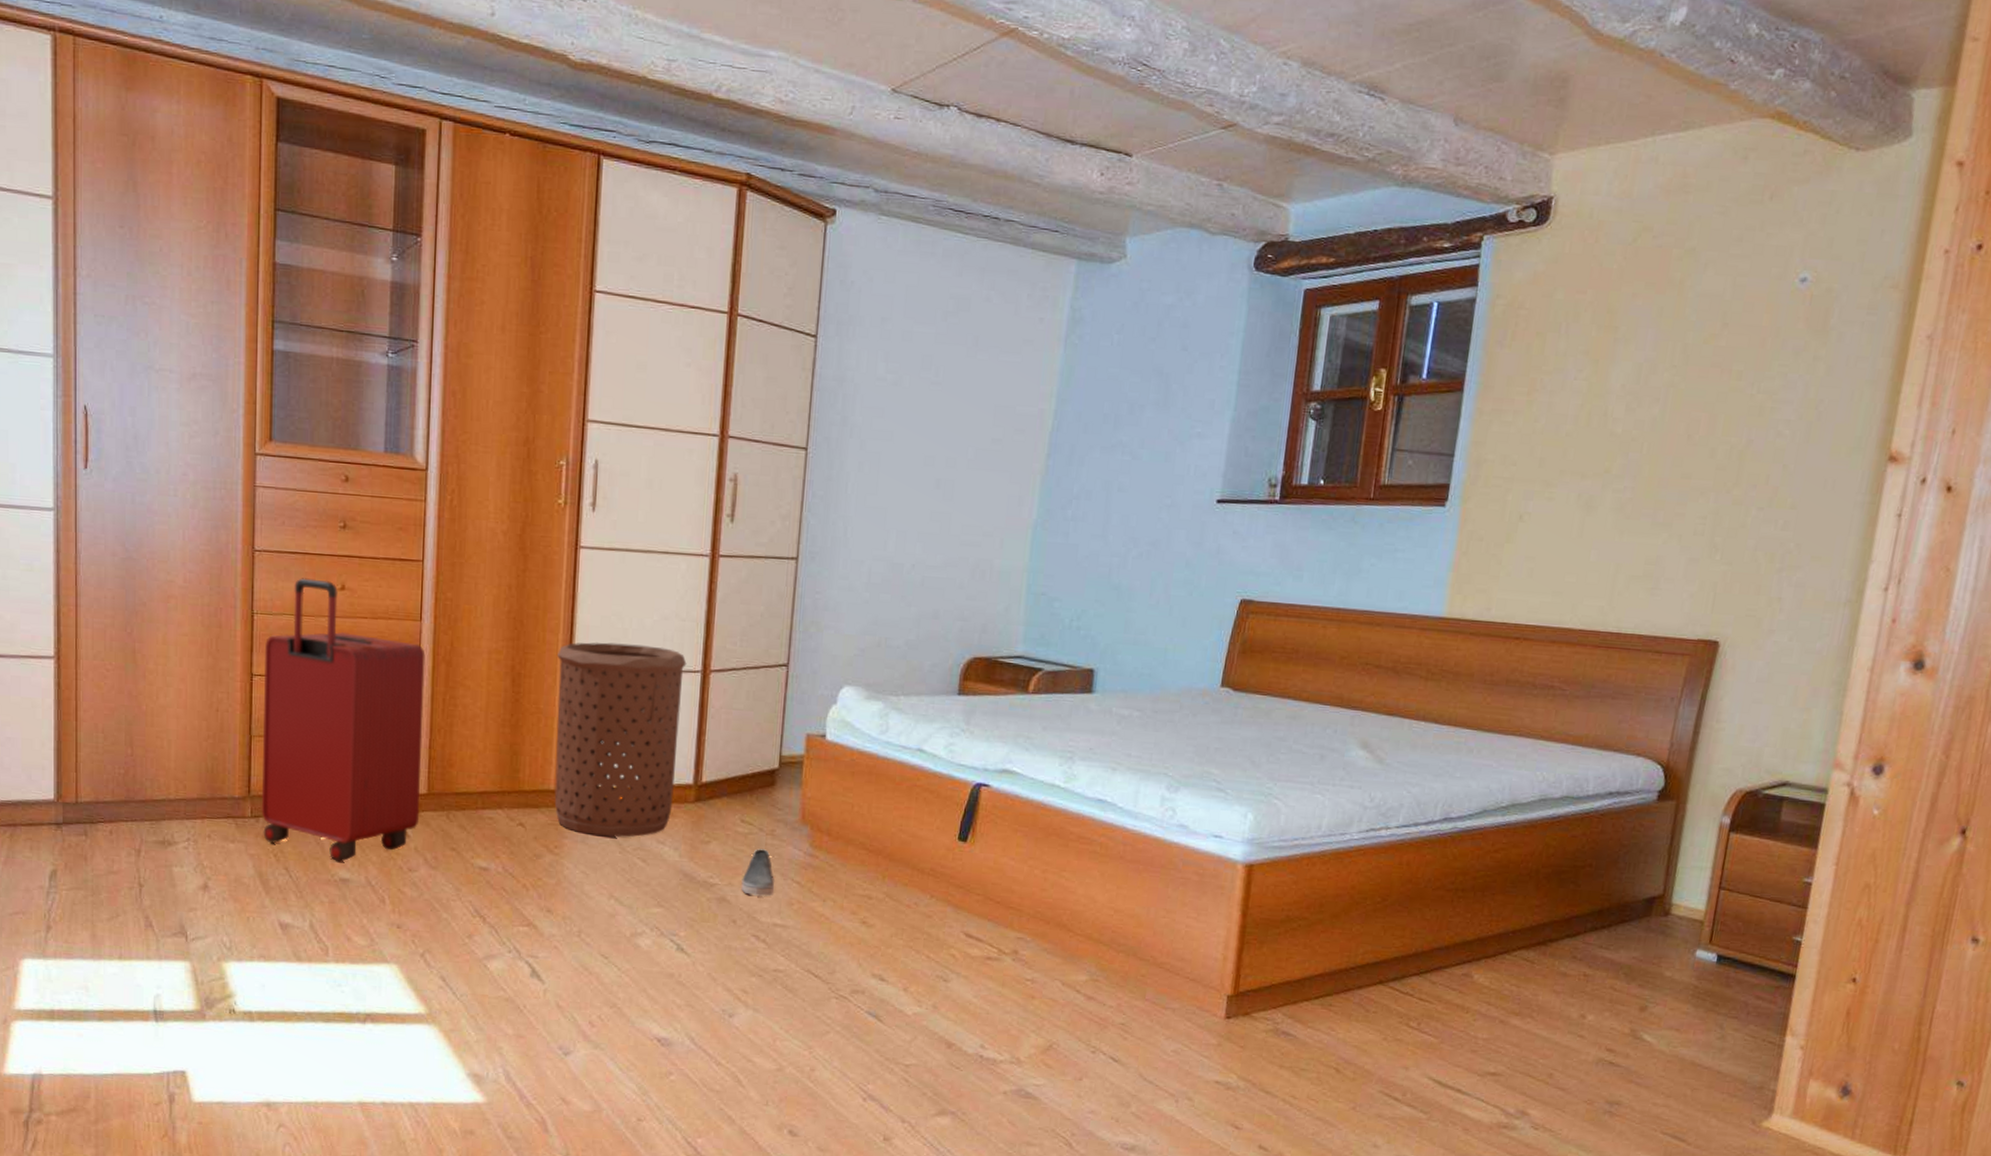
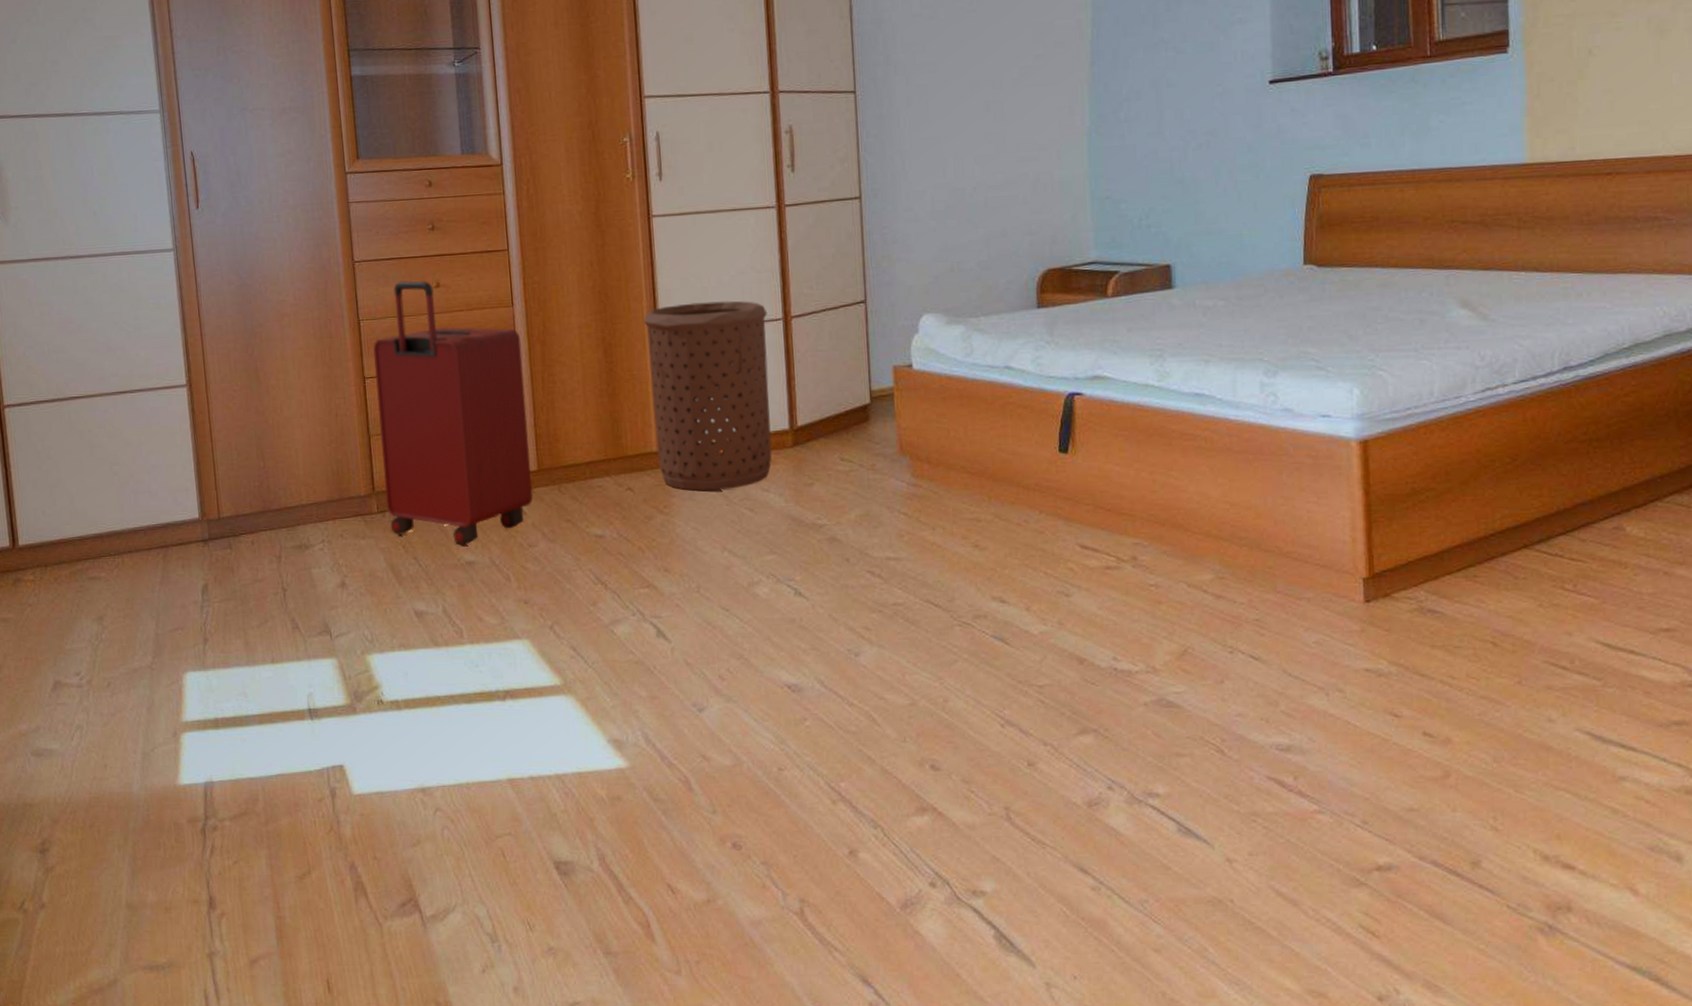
shoe: present [741,849,774,896] -> none [849,485,882,532]

